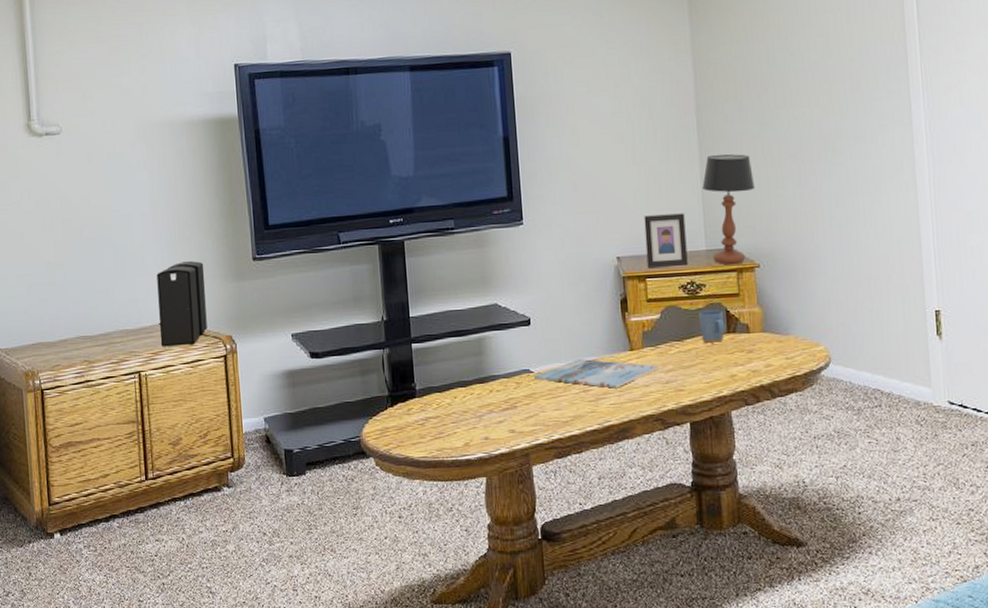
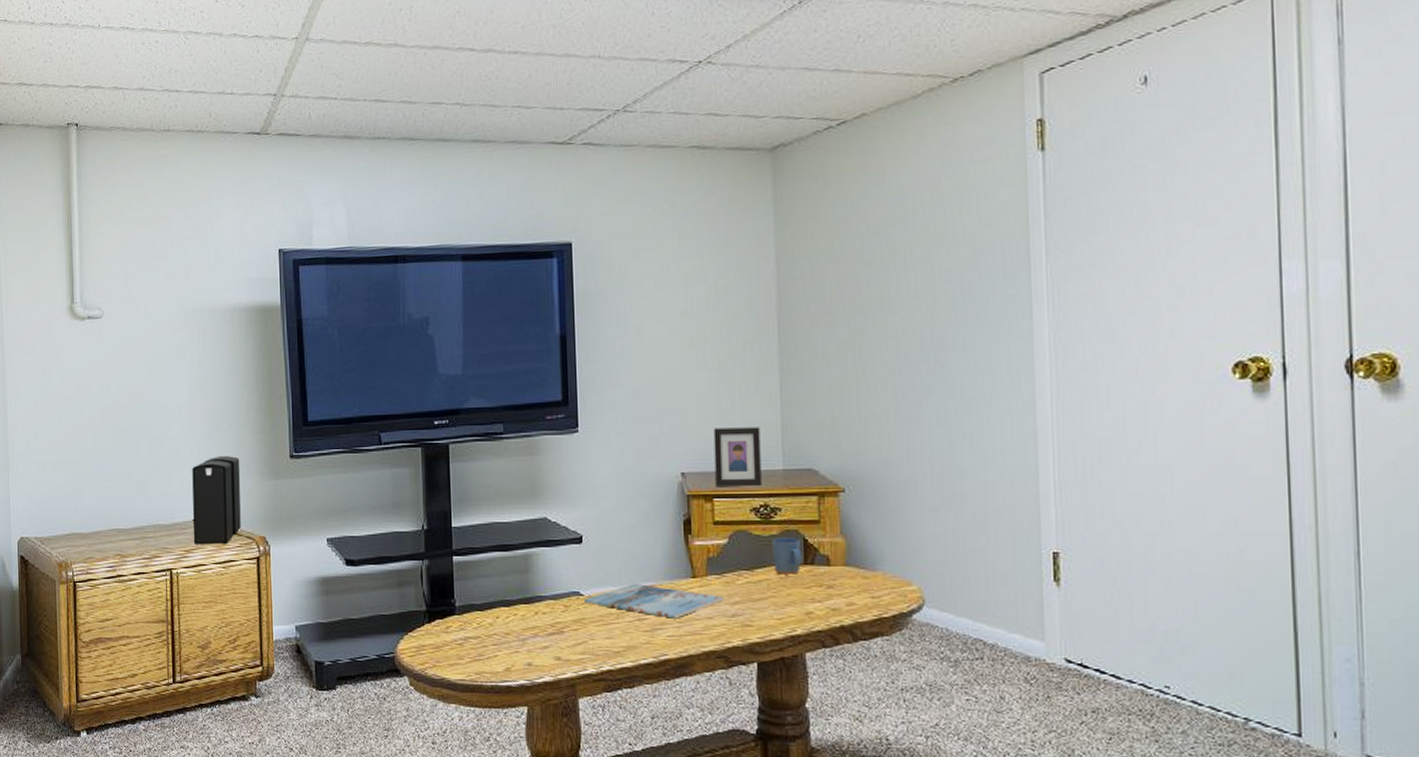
table lamp: present [702,154,756,265] -> none [782,362,843,488]

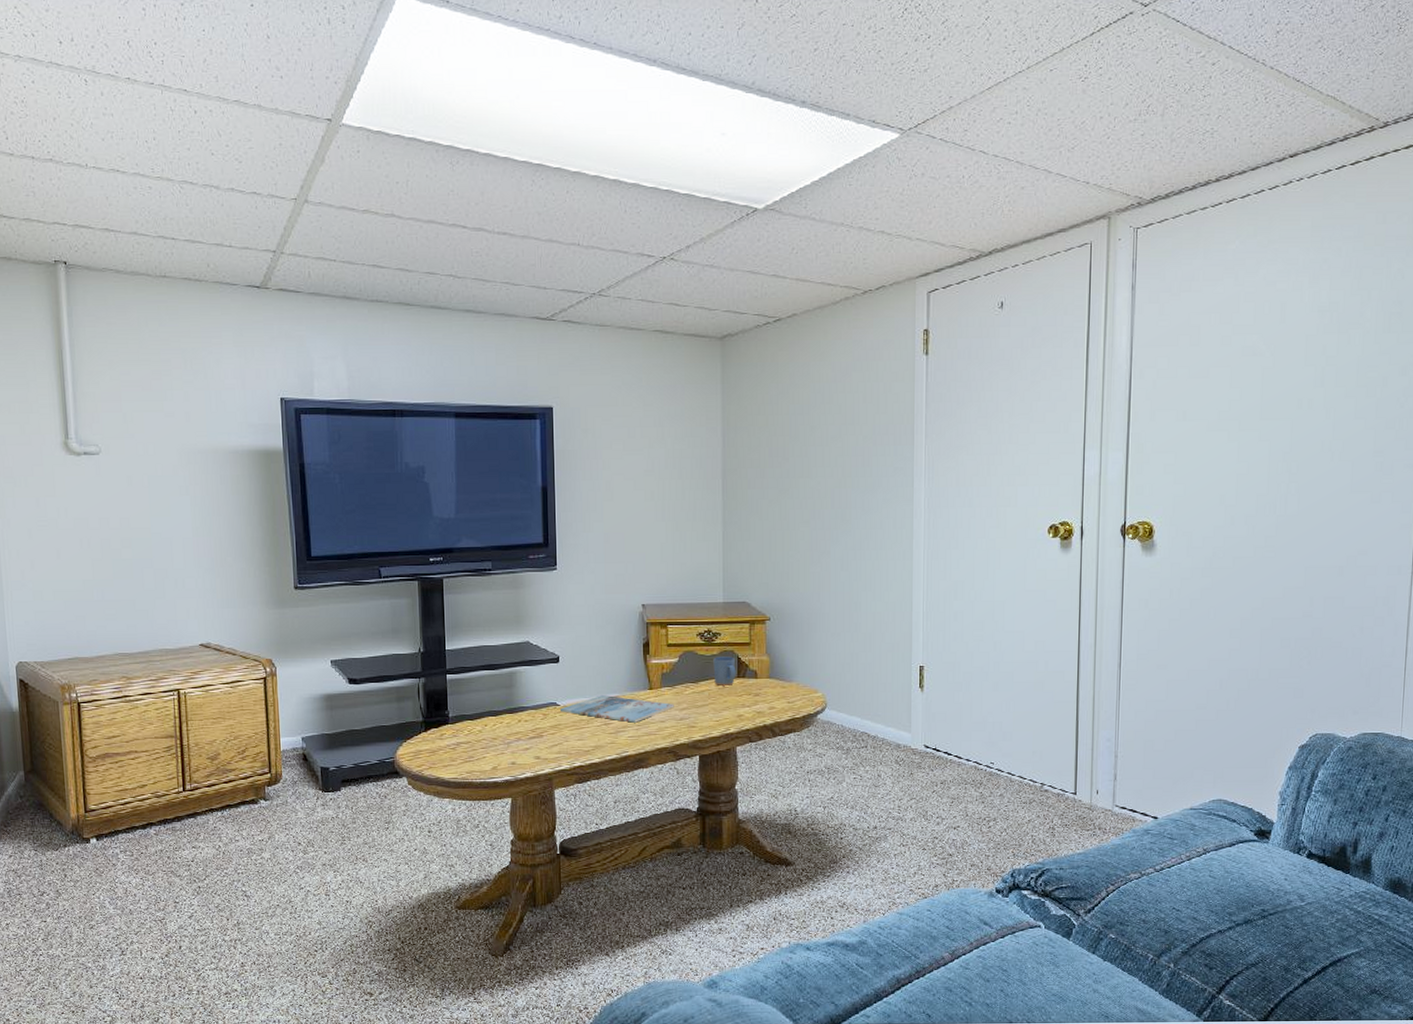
speaker: present [192,456,241,545] -> none [197,587,248,667]
picture frame: present [713,427,762,488] -> none [669,568,706,617]

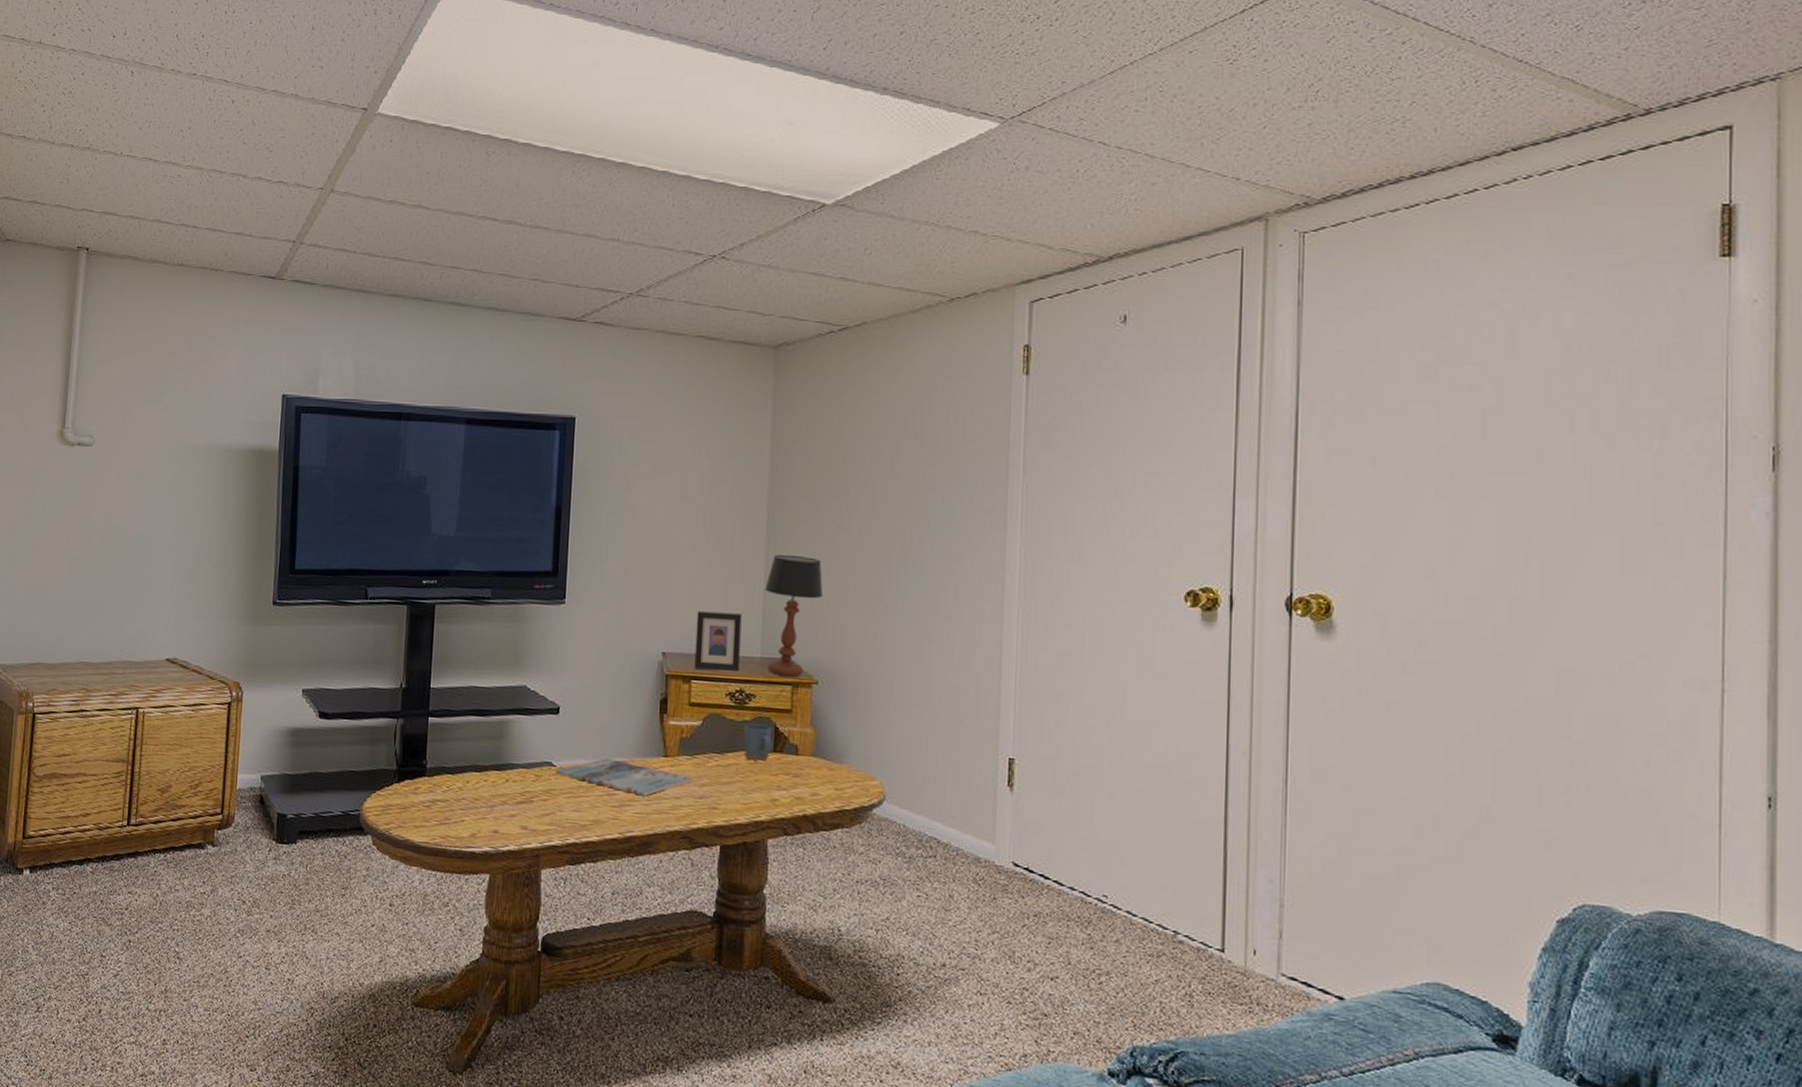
picture frame: none [669,568,706,617] -> present [694,611,742,673]
table lamp: none [724,516,771,617] -> present [765,554,824,678]

